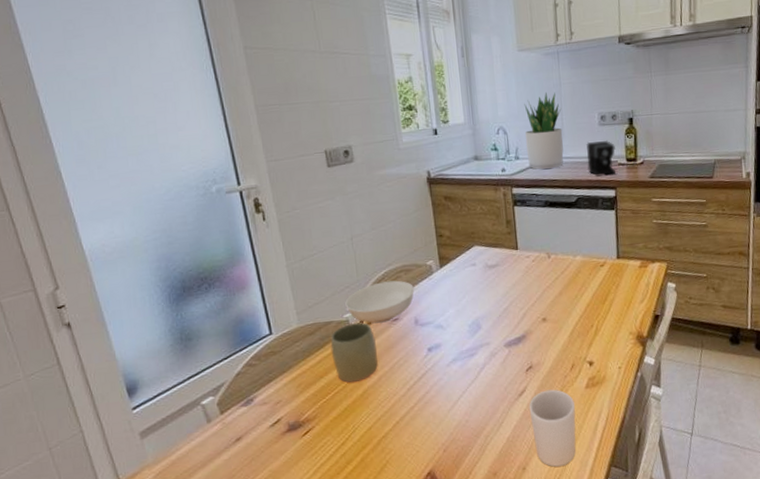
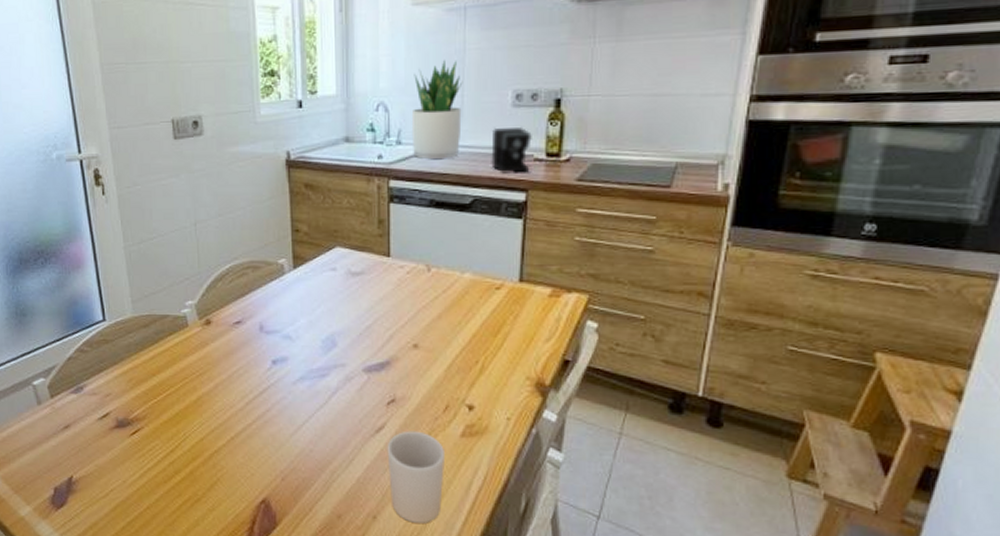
mug: present [330,322,378,383] -> none [165,320,216,386]
bowl: present [345,280,415,323] -> none [184,277,263,324]

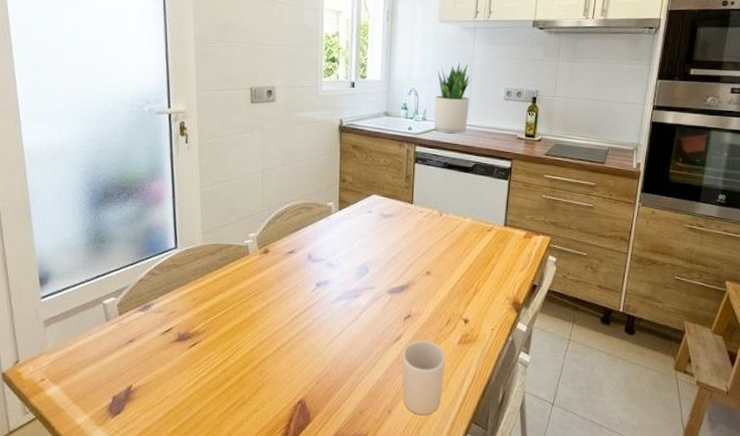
coffee maker: present [491,126,560,174] -> none [488,113,535,147]

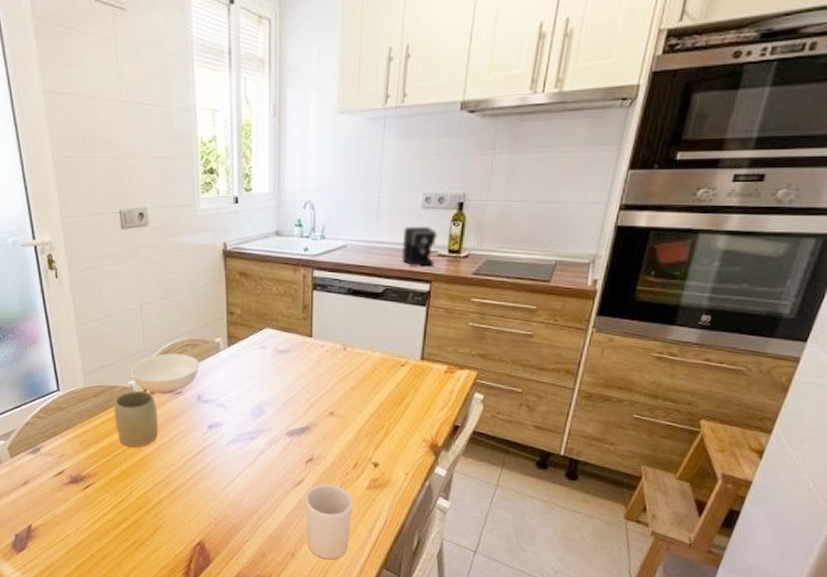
mug: none [227,249,270,304] -> present [114,391,159,447]
bowl: none [247,215,313,253] -> present [130,353,201,394]
planter: present [433,63,471,134] -> none [334,164,380,253]
coffee maker: none [488,113,535,147] -> present [401,226,460,267]

